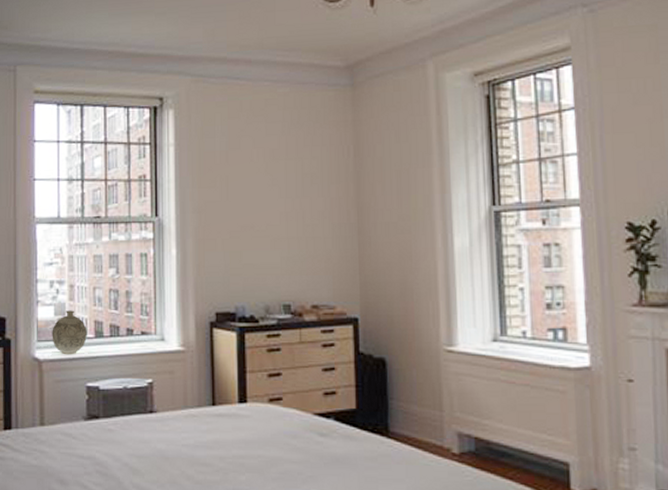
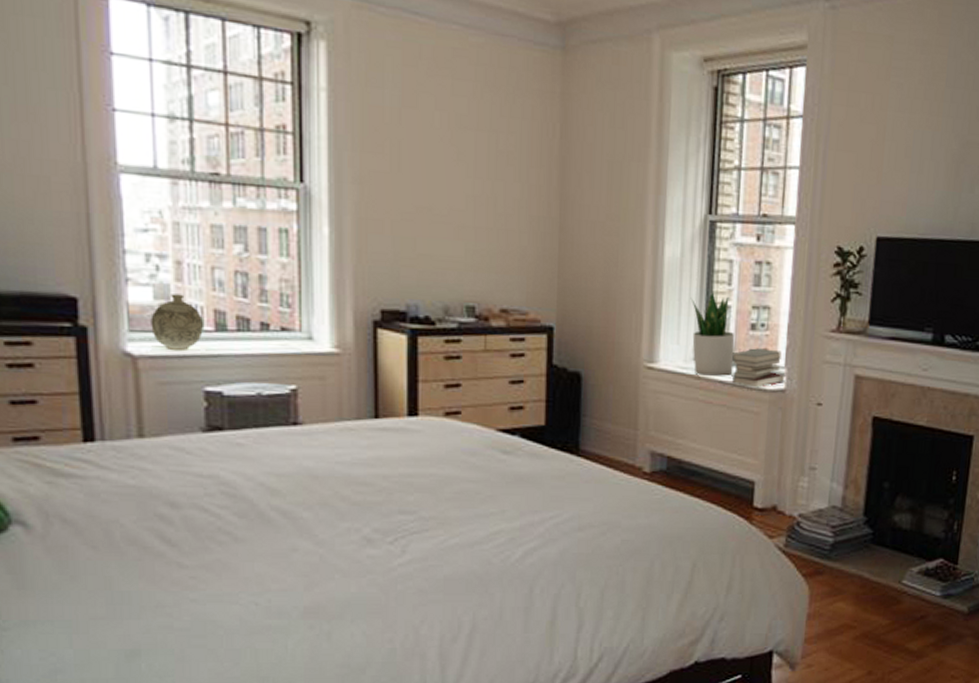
planter: none [483,276,533,357] -> present [690,292,735,377]
books: none [531,327,589,366] -> present [732,348,785,388]

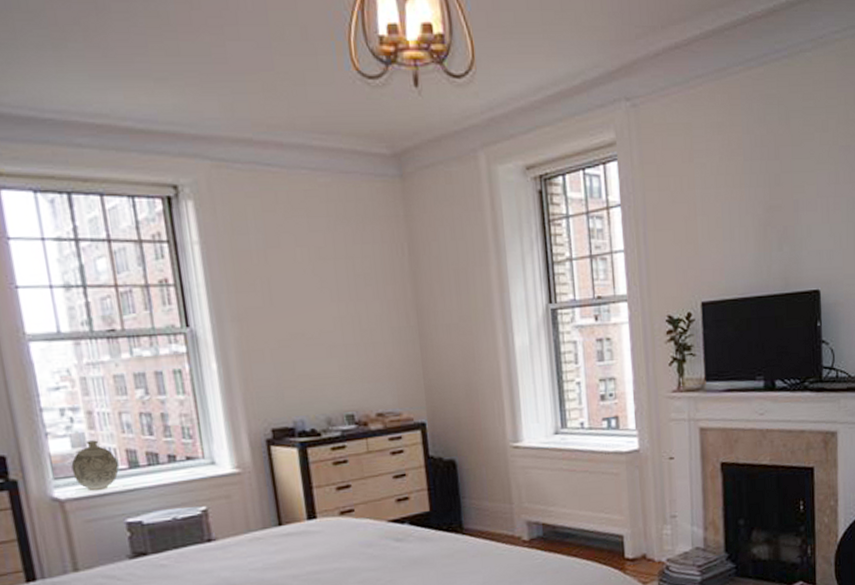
planter: present [690,292,735,377] -> none [543,372,590,448]
books: present [732,348,785,388] -> none [588,415,638,452]

